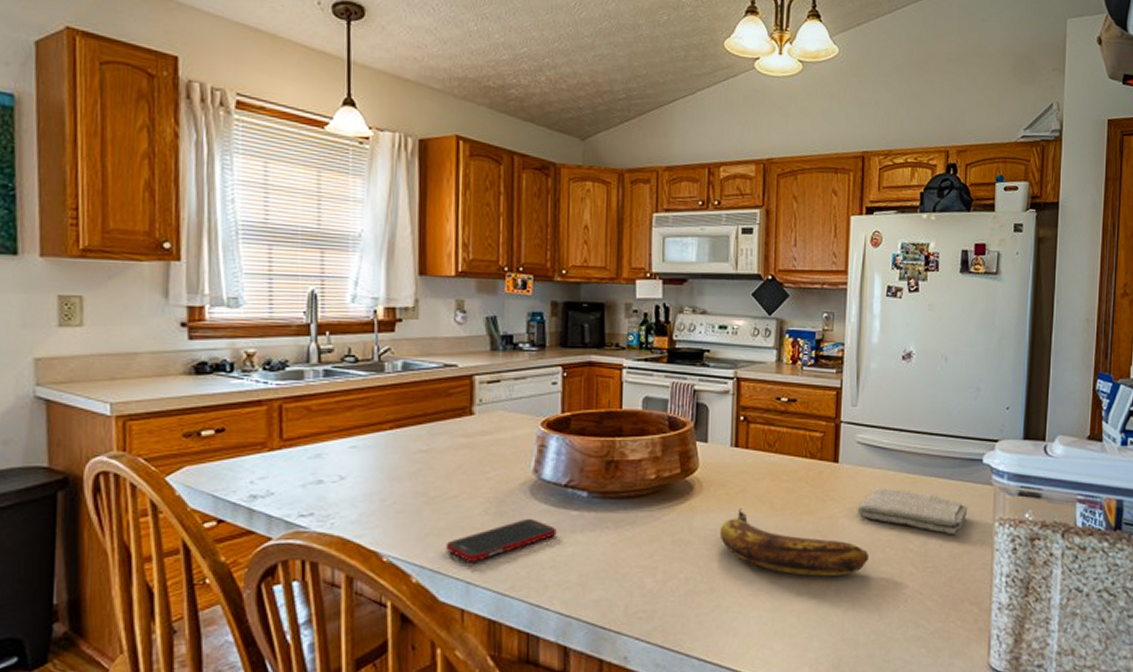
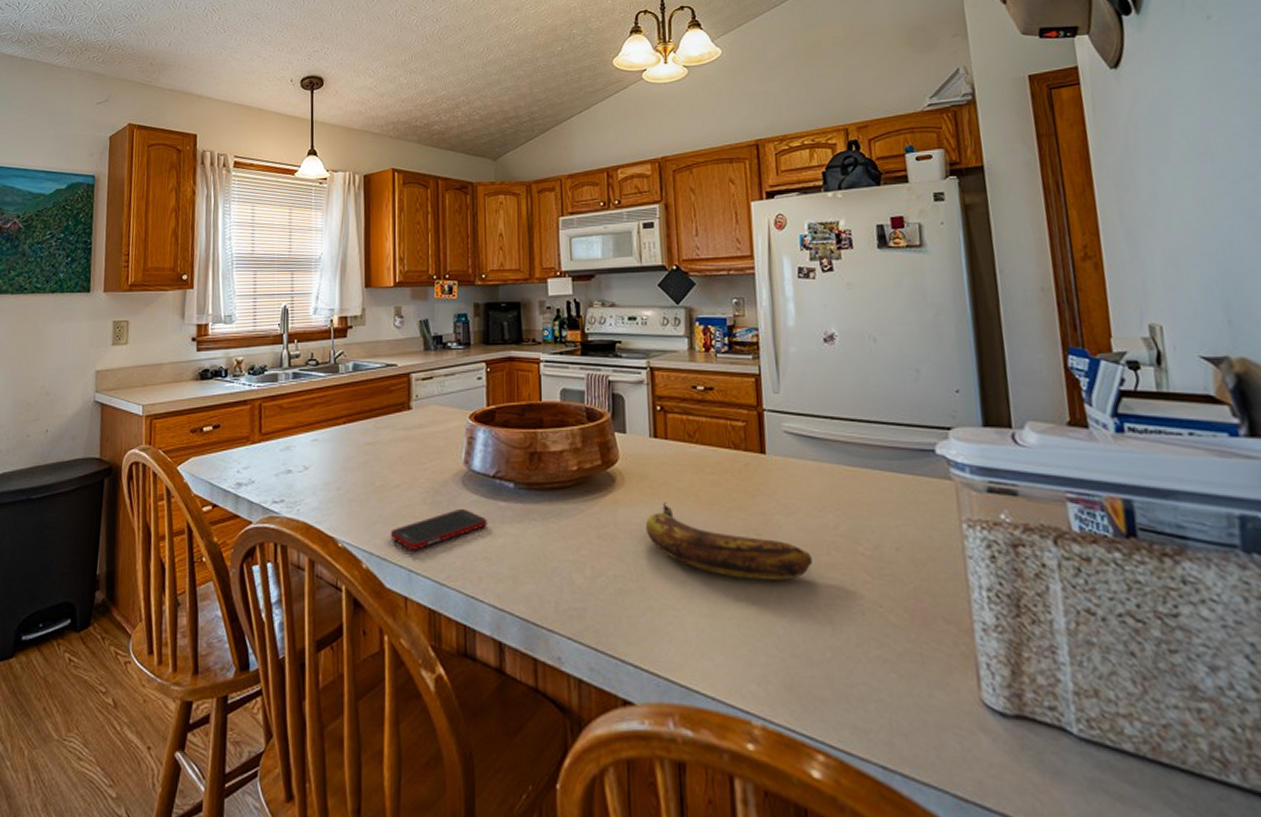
washcloth: present [857,488,968,534] -> none [792,482,926,537]

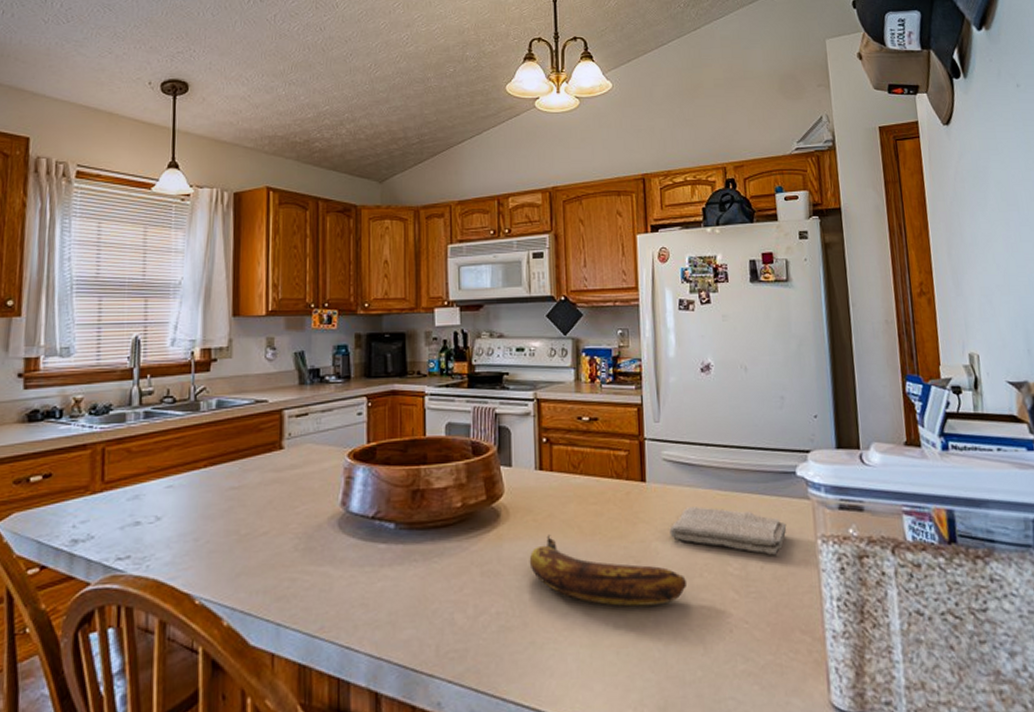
cell phone: present [390,508,487,550] -> none [256,553,365,602]
washcloth: none [792,482,926,537] -> present [669,507,787,555]

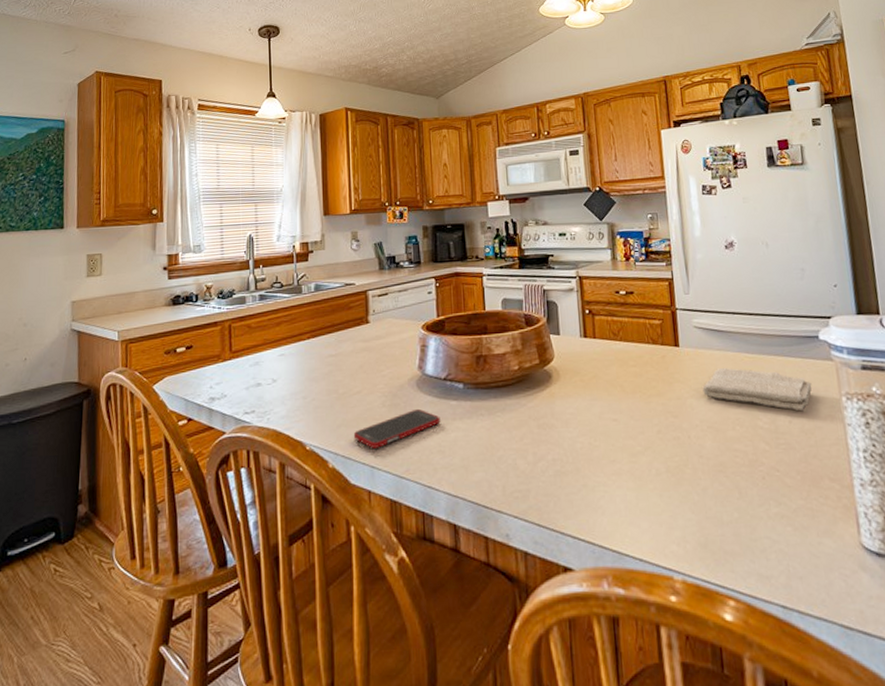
cell phone: none [256,553,365,602] -> present [353,408,440,448]
banana: present [529,535,687,607] -> none [578,393,721,456]

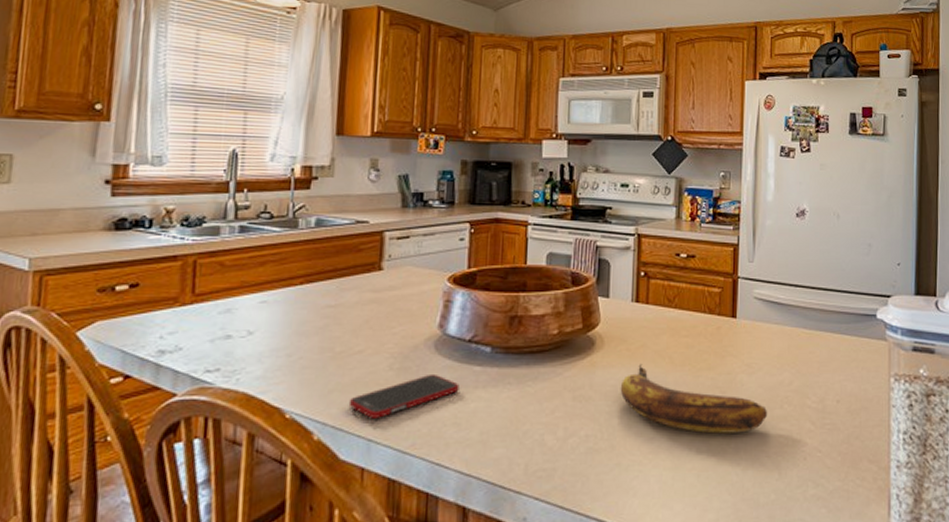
banana: none [578,393,721,456] -> present [620,364,768,434]
washcloth: present [702,368,812,411] -> none [755,343,864,390]

